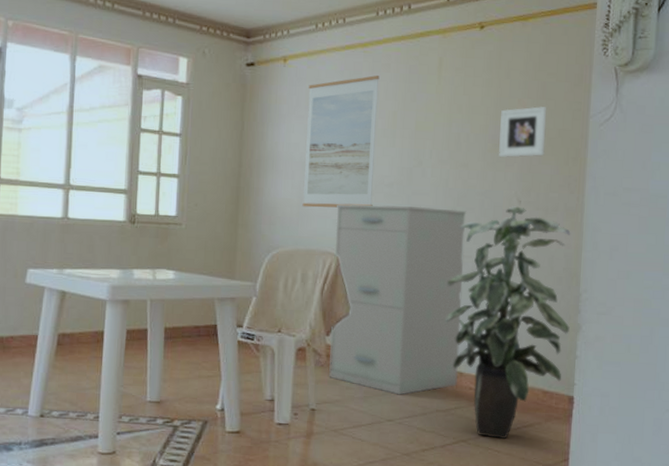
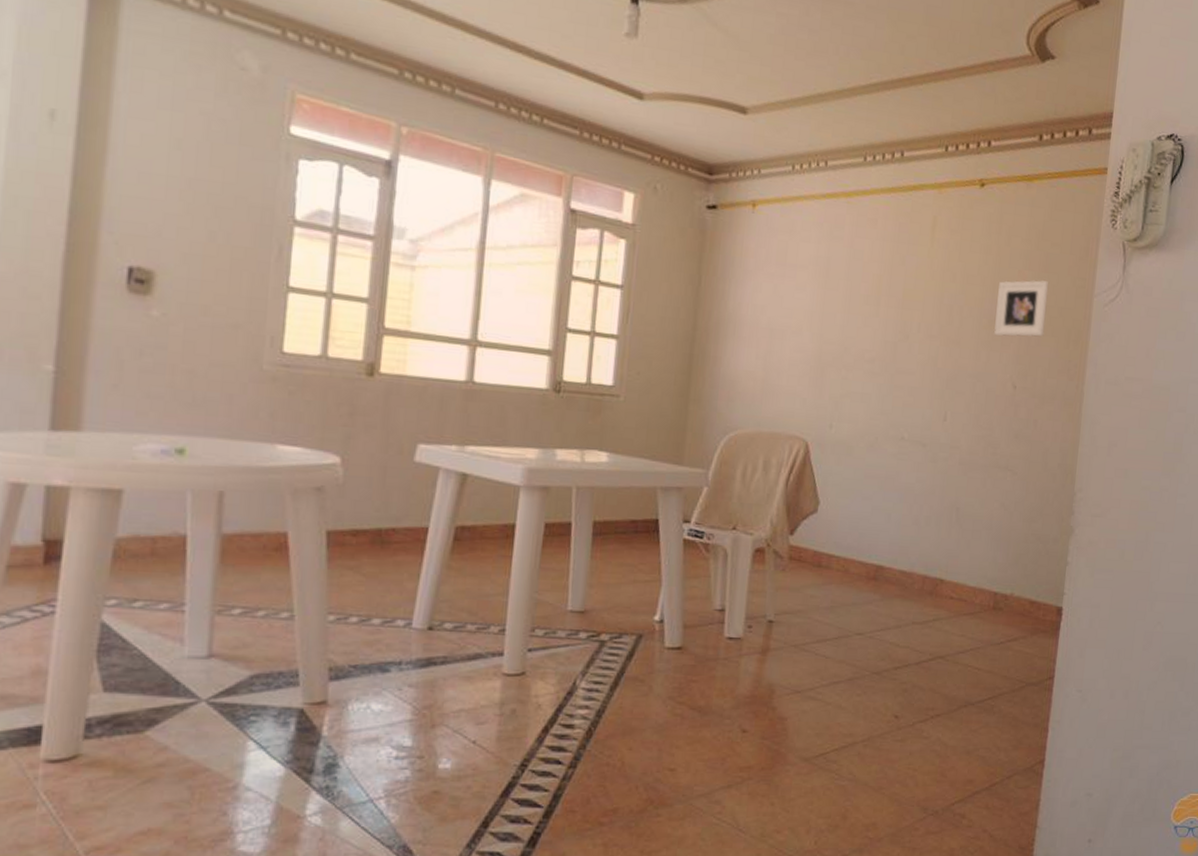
wall art: present [302,75,380,208] -> none [767,231,865,385]
filing cabinet: present [329,204,467,395] -> none [791,380,956,605]
indoor plant: present [443,206,571,440] -> none [925,392,1068,656]

